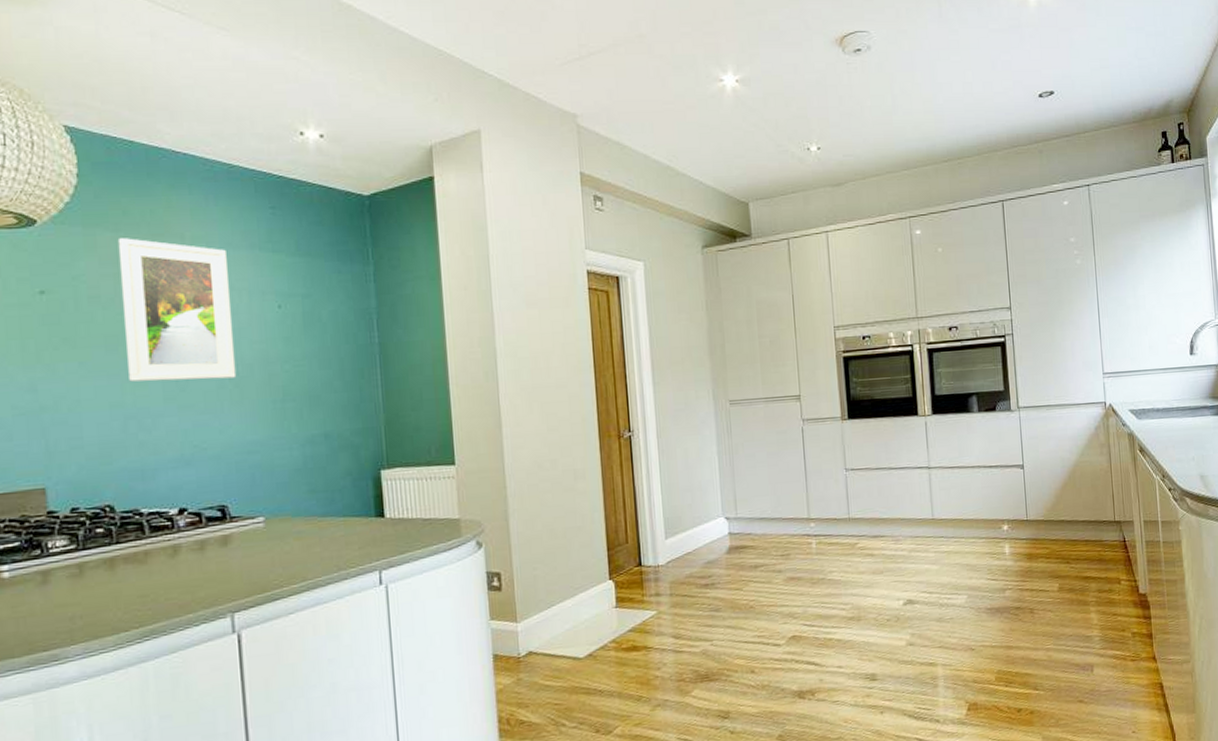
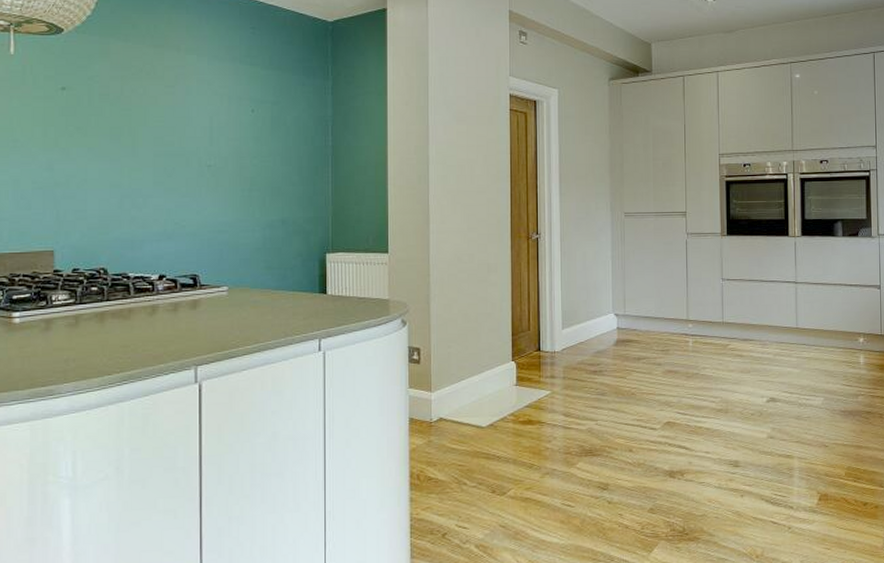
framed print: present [117,238,237,382] -> none [126,47,214,168]

